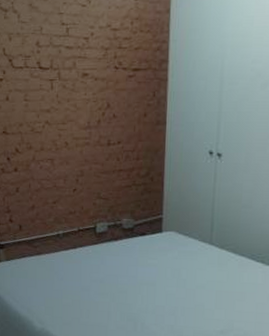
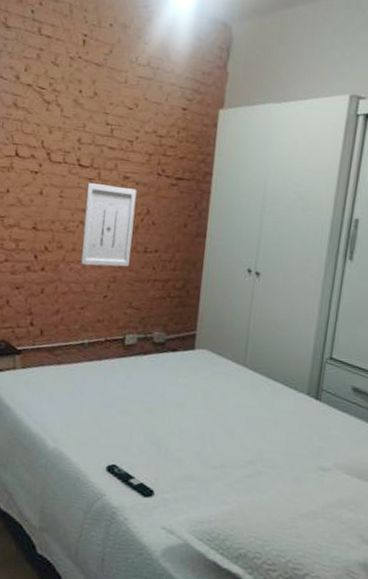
wall art: none [49,84,96,163] -> present [81,183,137,267]

